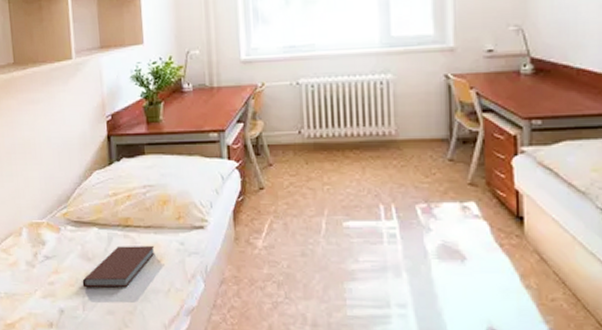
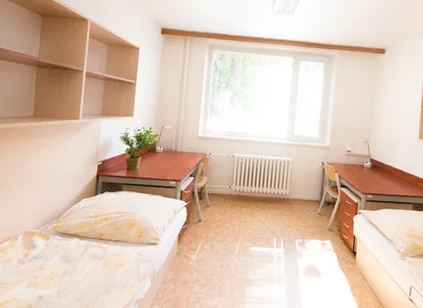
book: present [82,245,155,288] -> none [60,252,119,283]

